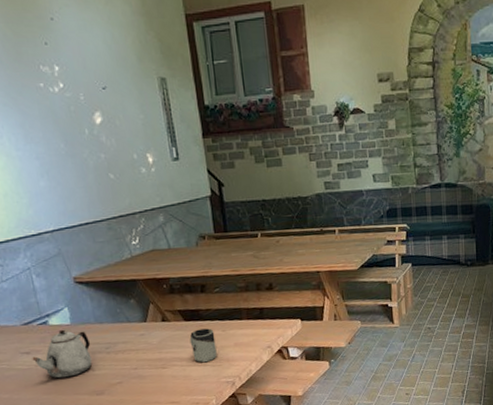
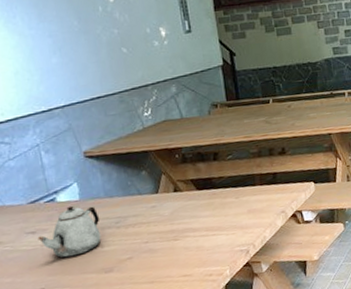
cup: present [189,328,217,363] -> none [202,196,231,232]

